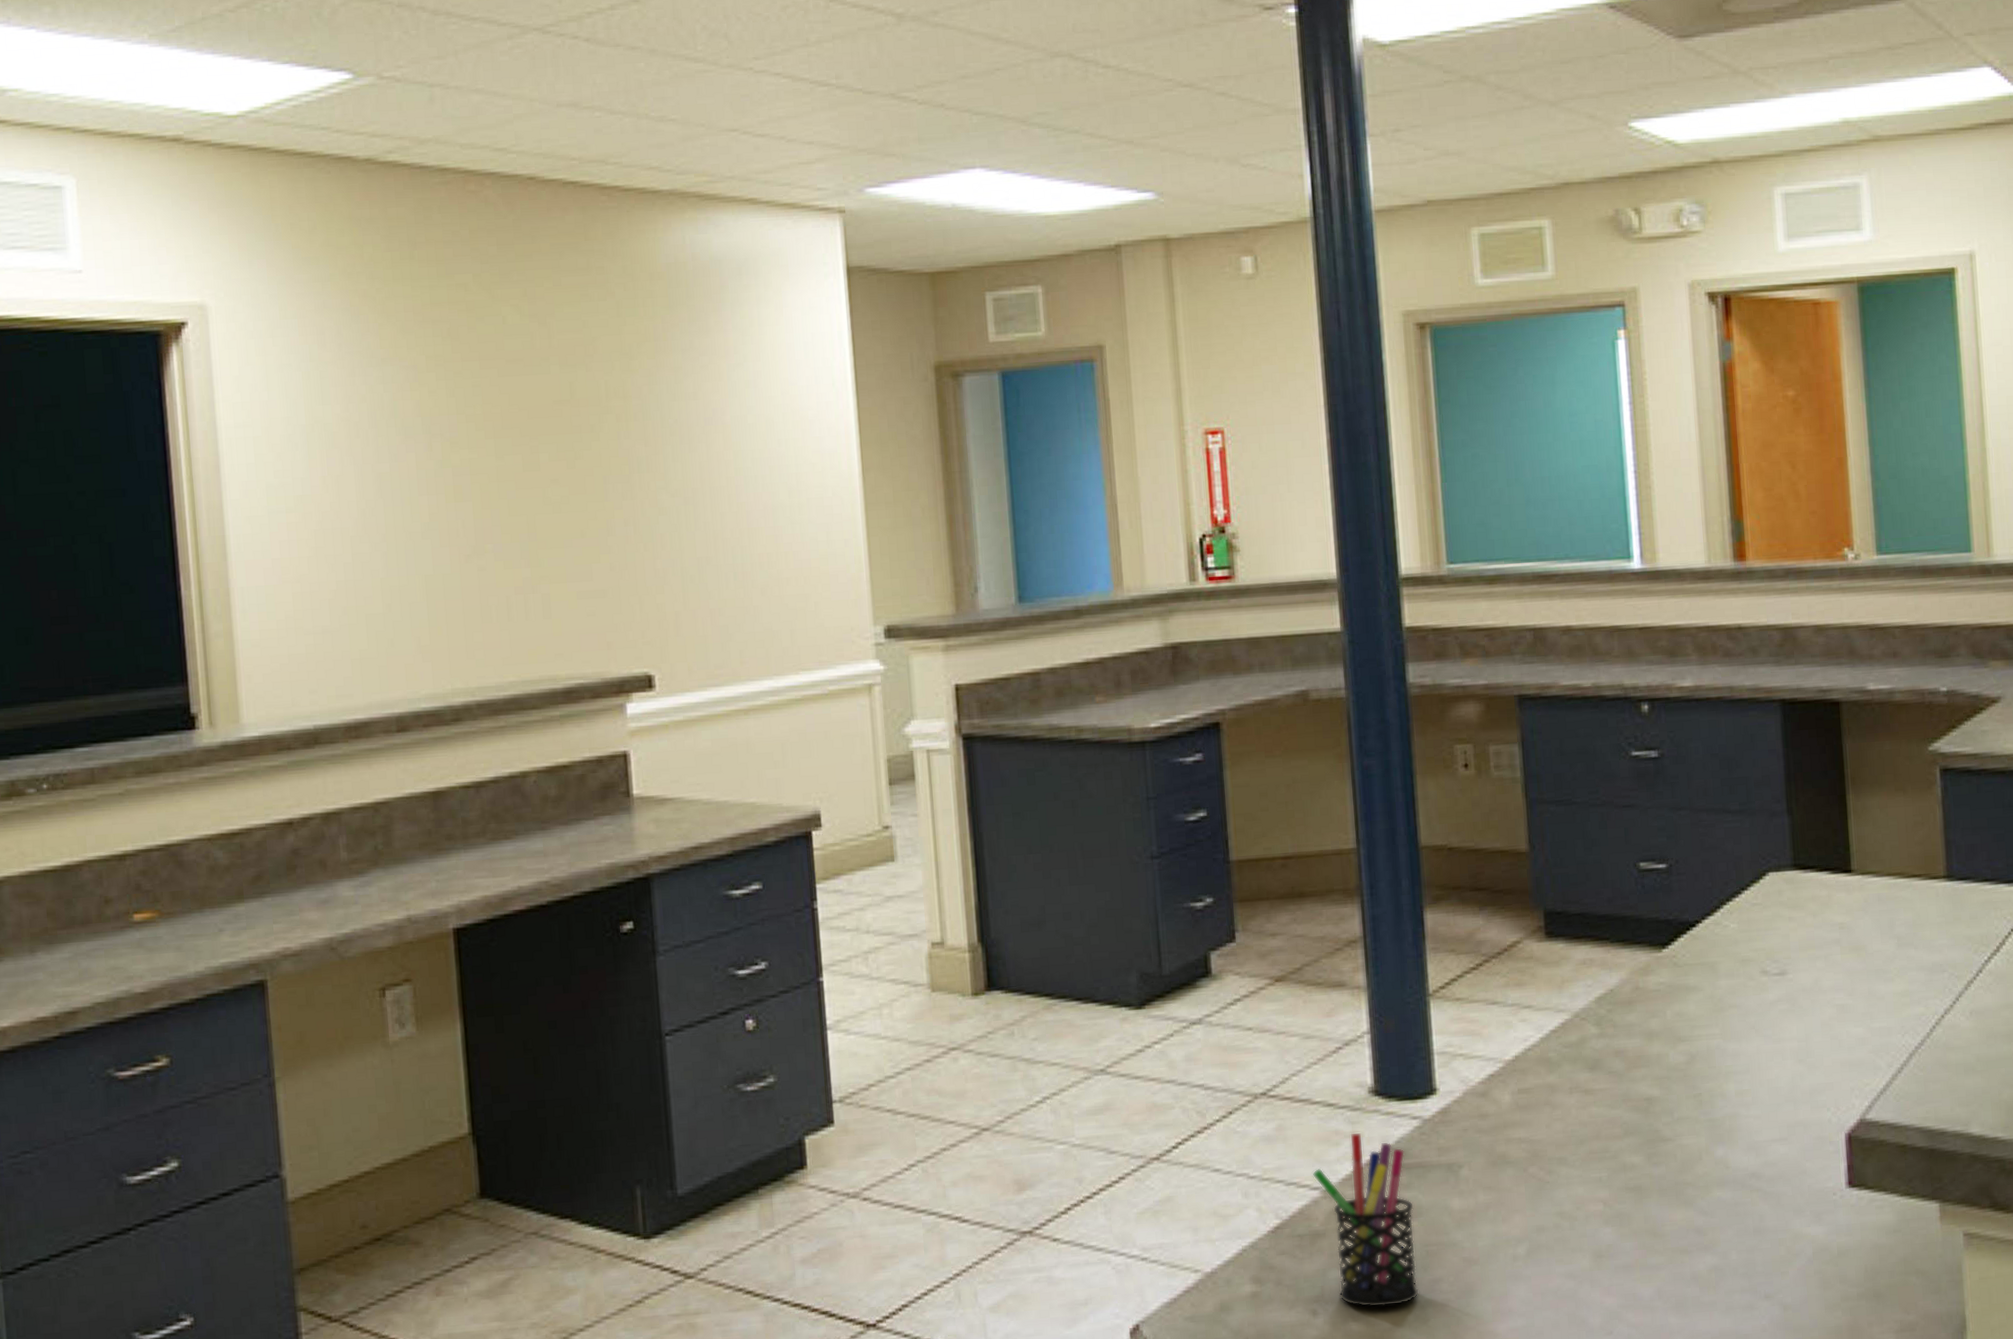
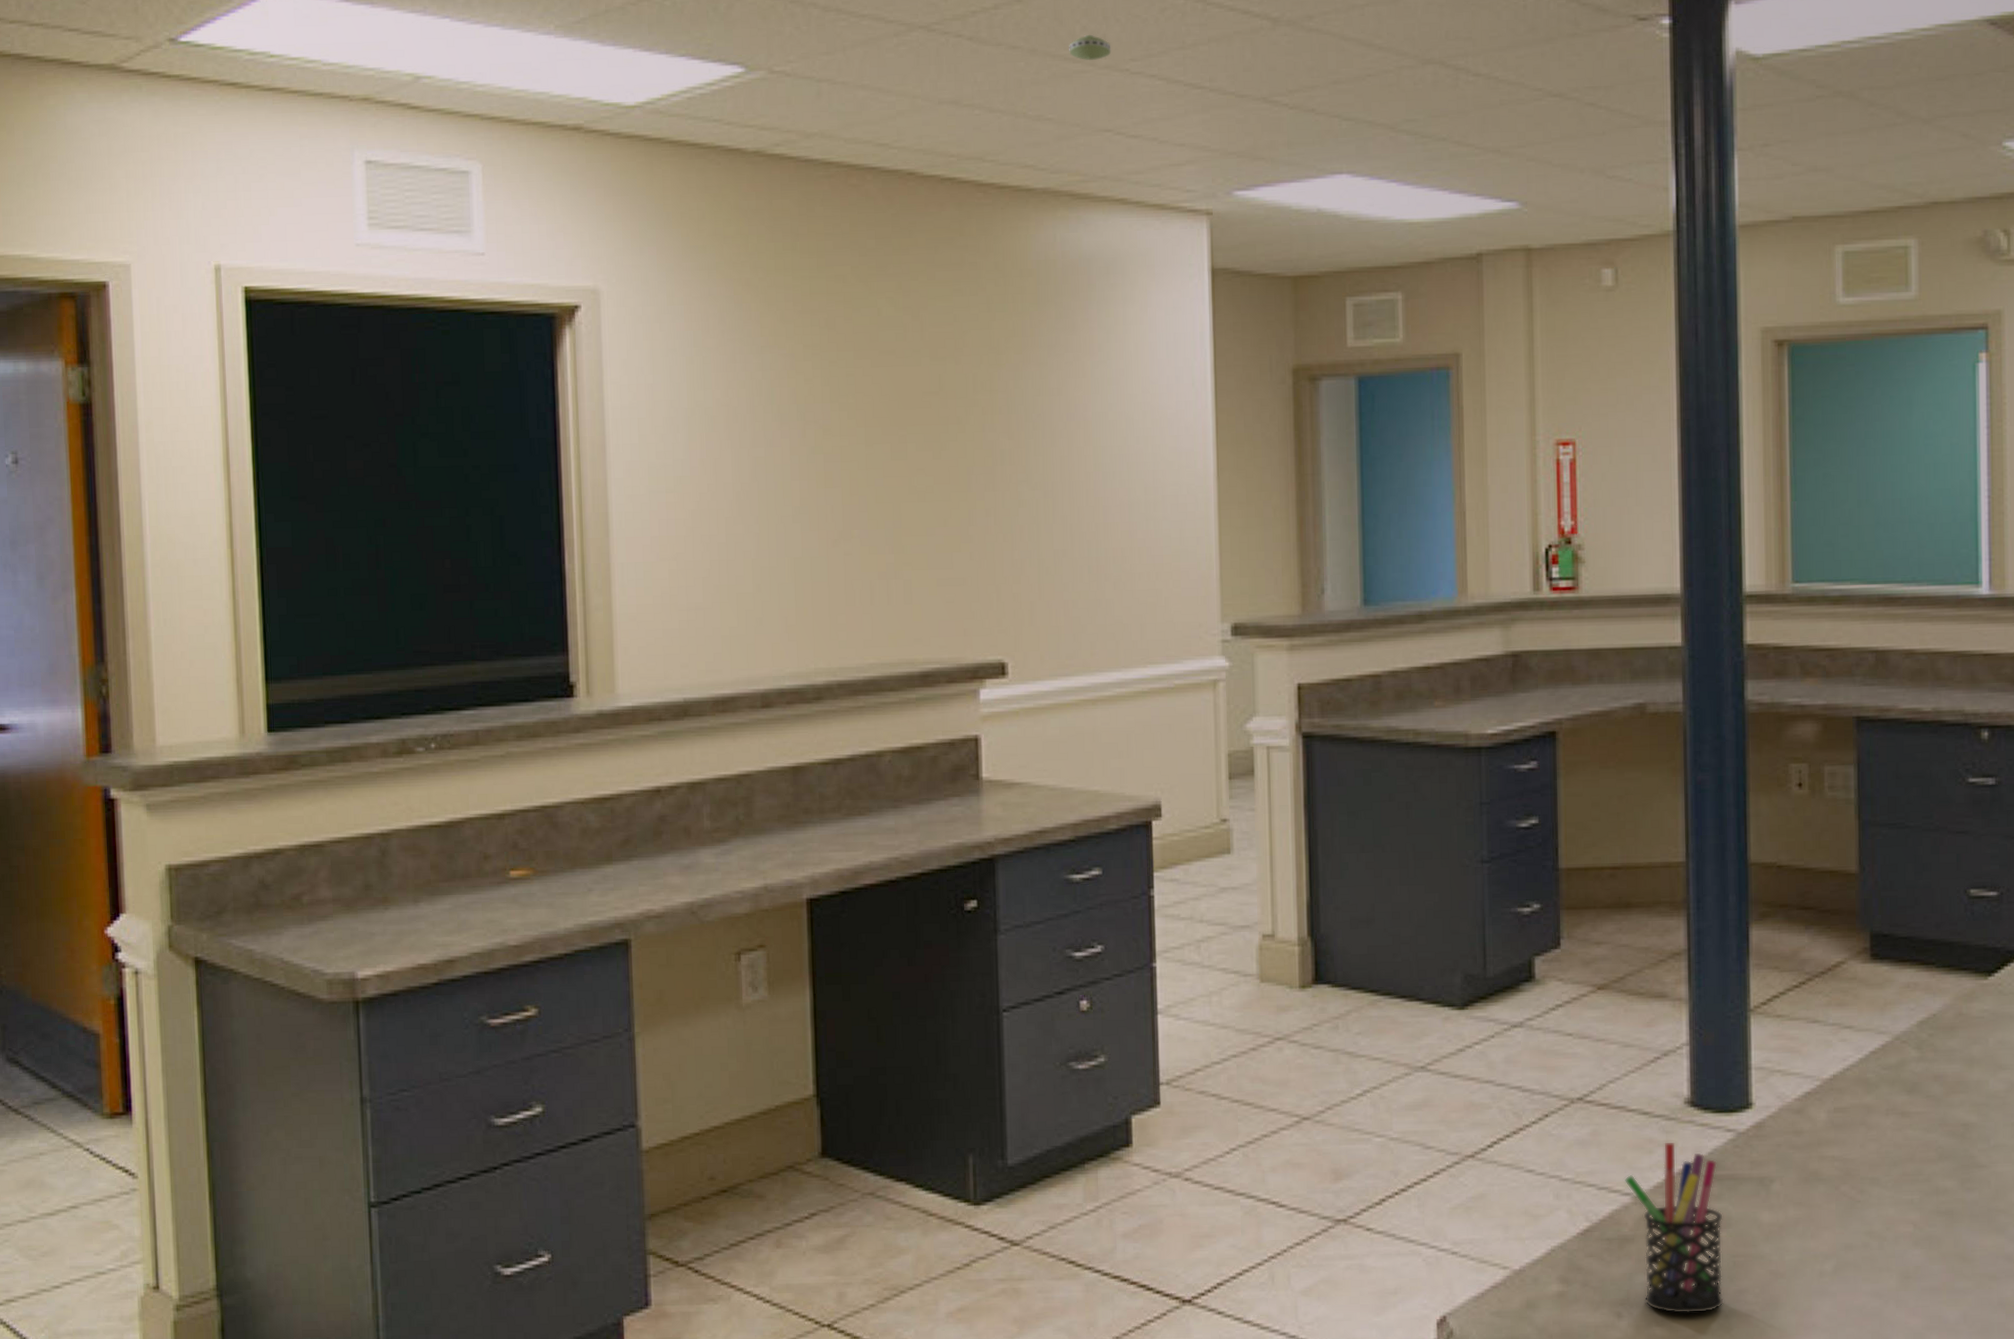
smoke detector: none [689,33,734,60] -> present [1069,34,1111,60]

